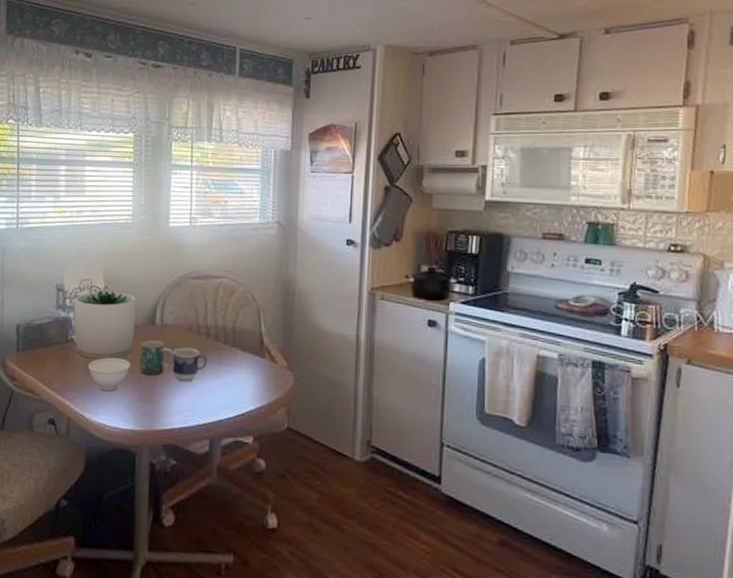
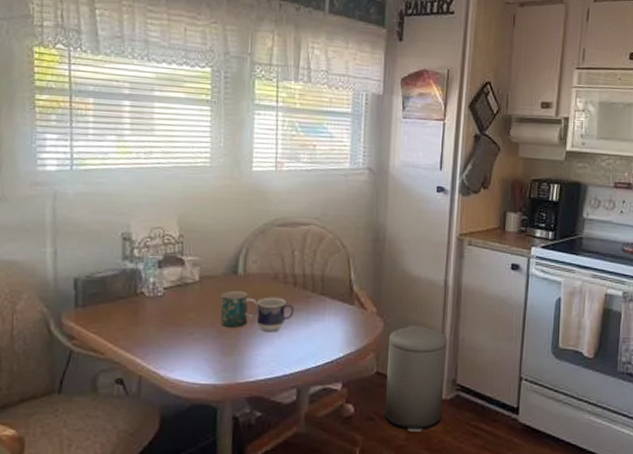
planter: present [74,290,136,360] -> none [144,239,216,313]
bowl: present [87,357,131,392] -> none [161,310,211,346]
pedal bin: none [295,380,361,495] -> present [384,325,448,433]
saucepan: present [404,266,460,301] -> none [490,213,541,246]

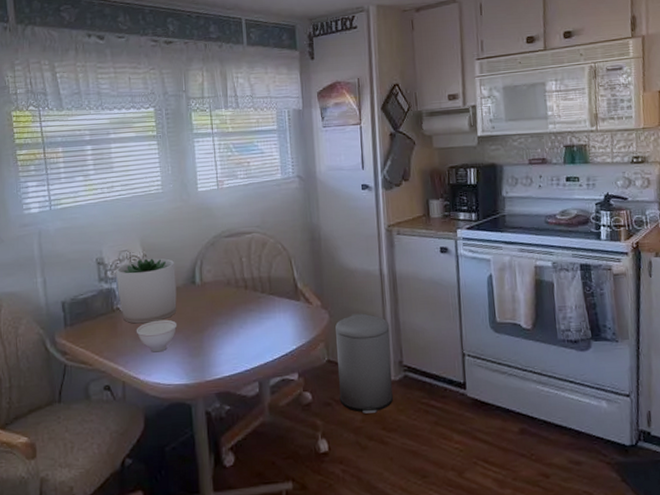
planter: none [144,239,216,313] -> present [116,258,177,324]
bowl: none [161,310,211,346] -> present [136,319,178,353]
mug: present [220,291,259,327] -> none [184,299,217,332]
cup: present [256,297,295,332] -> none [214,300,248,333]

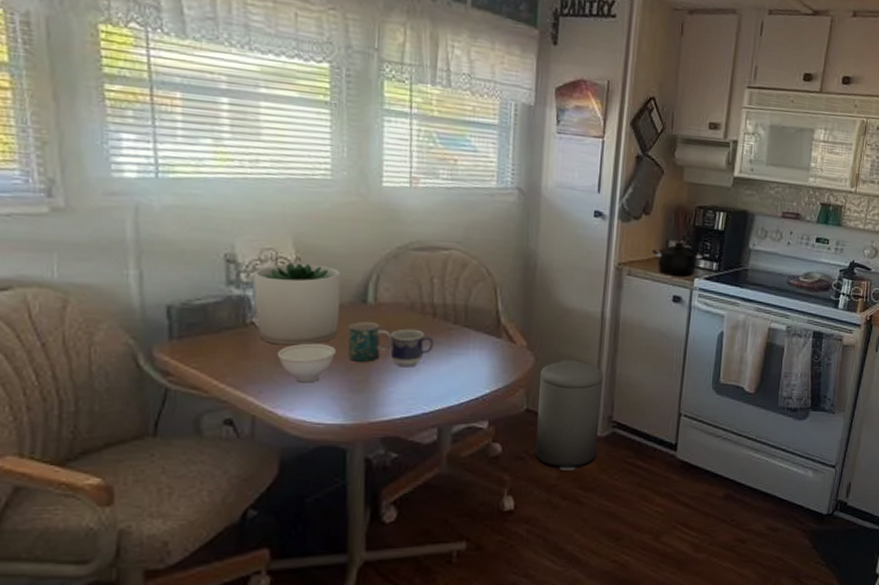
mug: none [184,299,217,332] -> present [348,322,393,362]
cup: none [214,300,248,333] -> present [390,328,434,368]
saucepan: none [415,199,463,230] -> present [652,241,705,277]

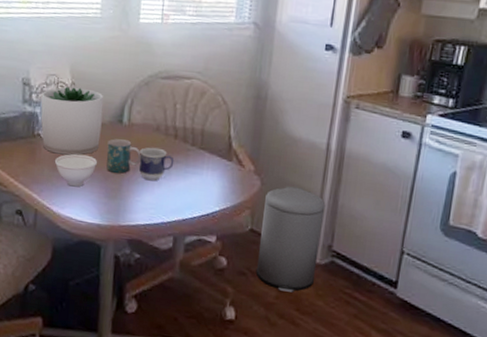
saucepan: present [652,241,705,277] -> none [382,76,441,113]

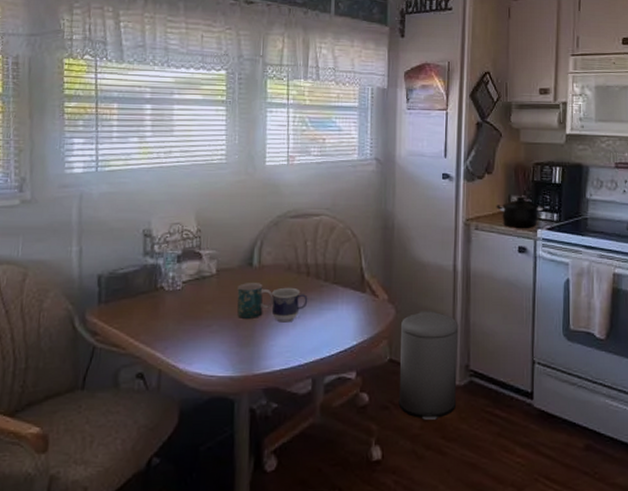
planter: present [41,86,104,156] -> none [164,234,232,306]
bowl: present [54,154,98,187] -> none [180,303,228,339]
saucepan: none [382,76,441,113] -> present [496,196,545,228]

